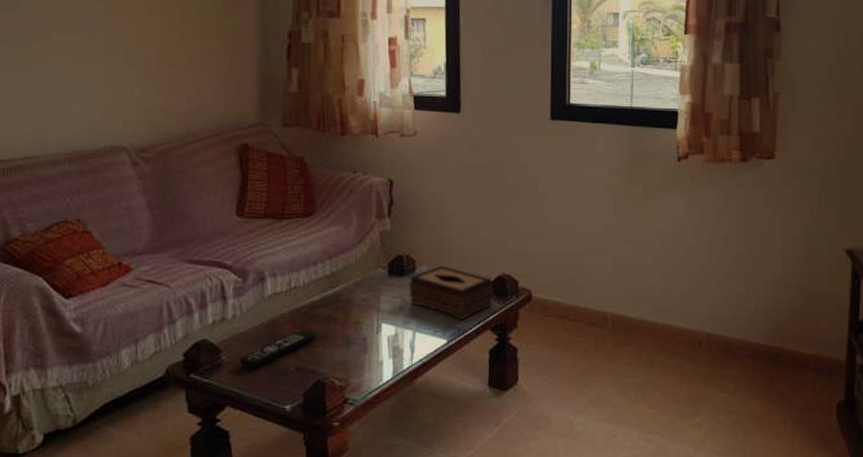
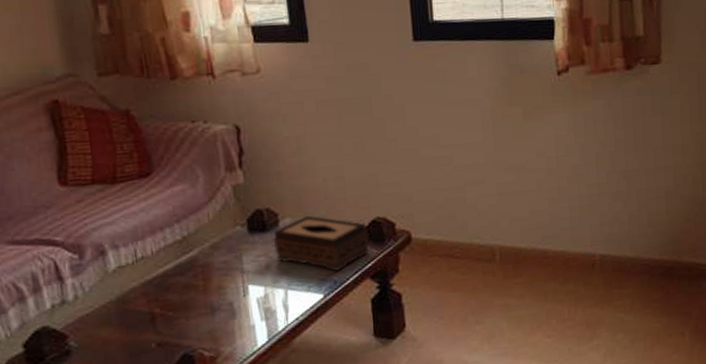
remote control: present [239,330,316,369] -> none [90,302,175,352]

